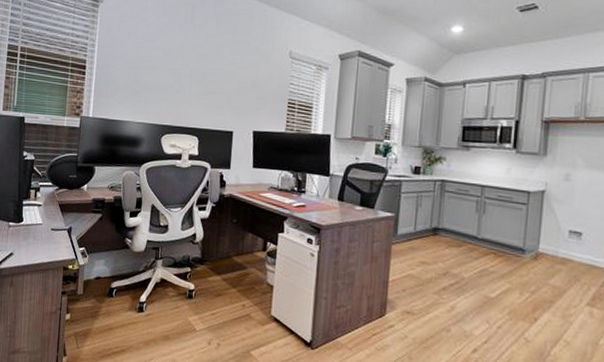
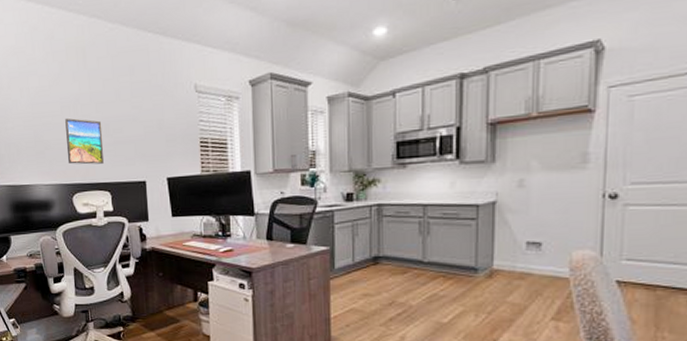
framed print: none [162,65,200,110] -> present [65,118,104,165]

